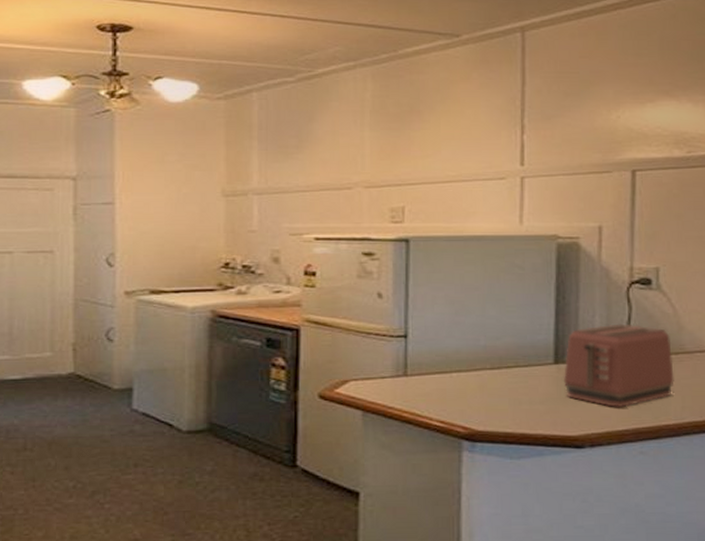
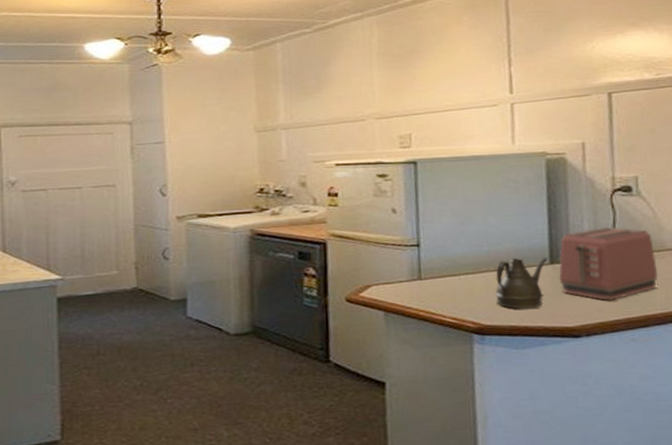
teapot: none [490,356,552,414] -> present [495,257,548,309]

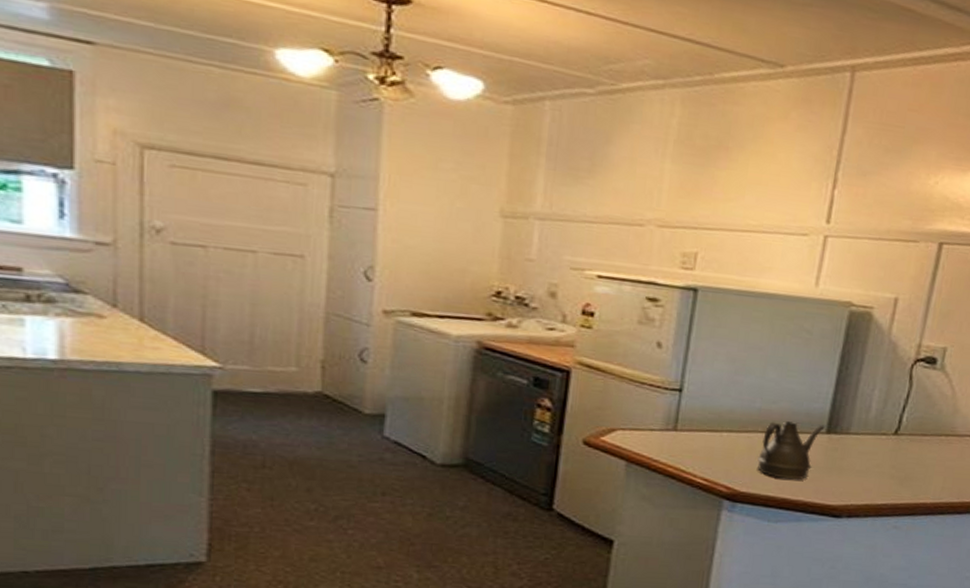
toaster: present [559,226,658,301] -> none [832,400,944,483]

